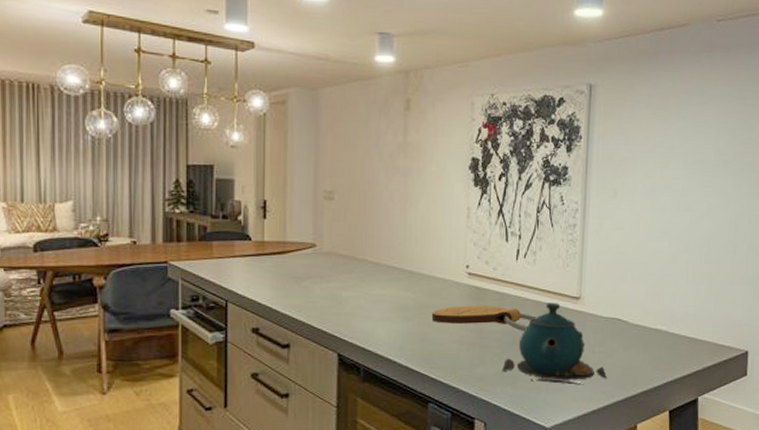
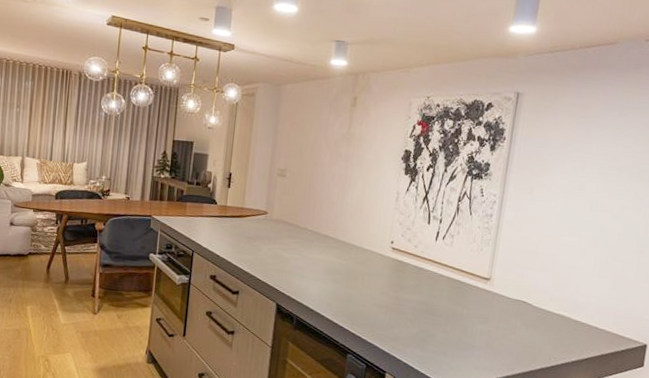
cutting board: present [431,305,537,332] -> none [357,274,450,304]
teapot: present [502,303,607,385] -> none [413,280,508,356]

